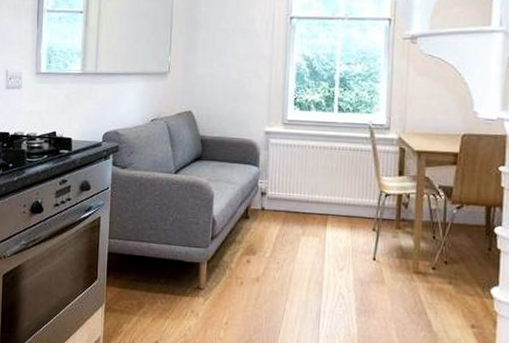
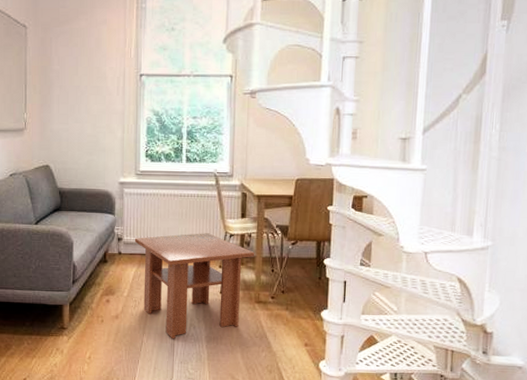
coffee table: none [279,190,414,308] -> present [134,233,255,338]

